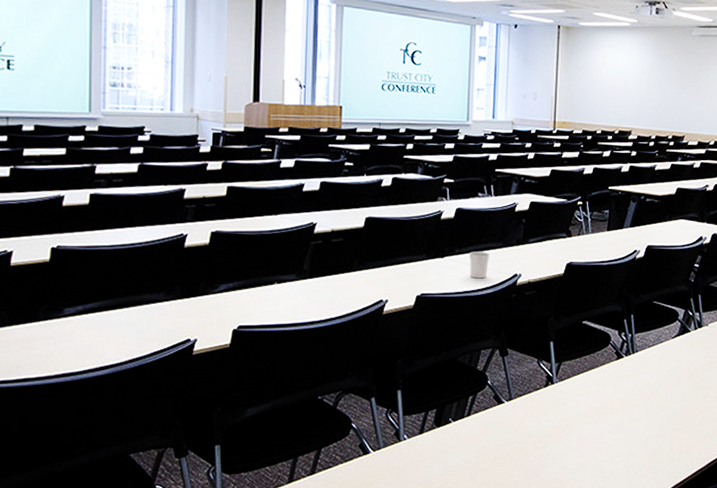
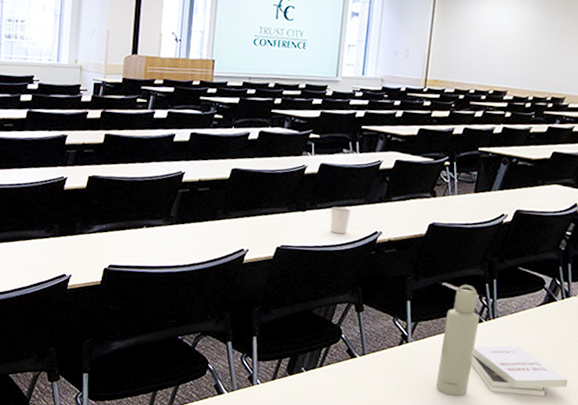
bottle: none [582,322,620,433] -> present [435,285,479,396]
books: none [615,378,705,426] -> present [471,345,567,396]

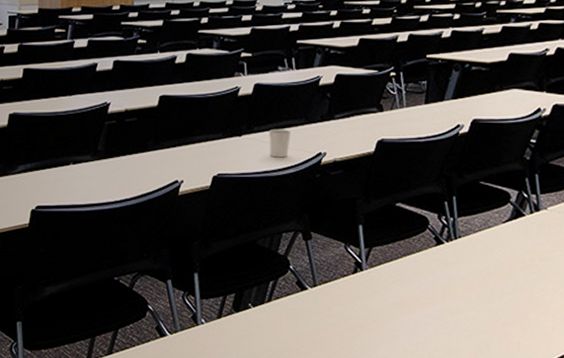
bottle: present [435,285,479,396] -> none [396,204,440,326]
books: present [471,345,567,396] -> none [434,267,543,321]

